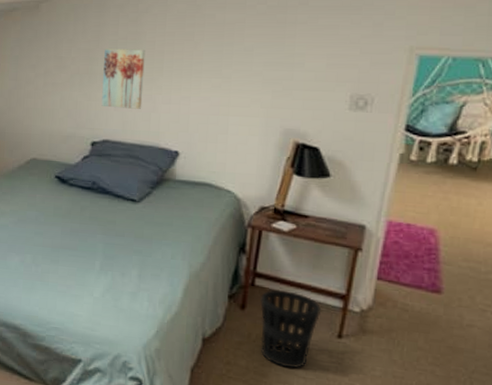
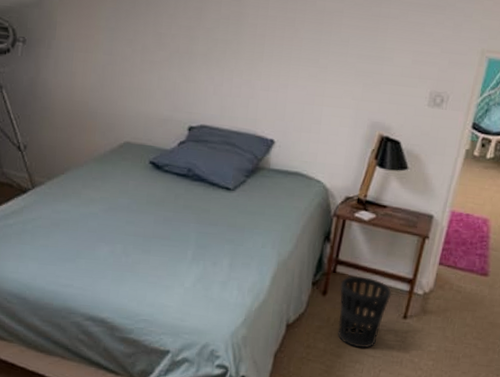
wall art: present [101,48,146,109] -> none [200,27,247,94]

